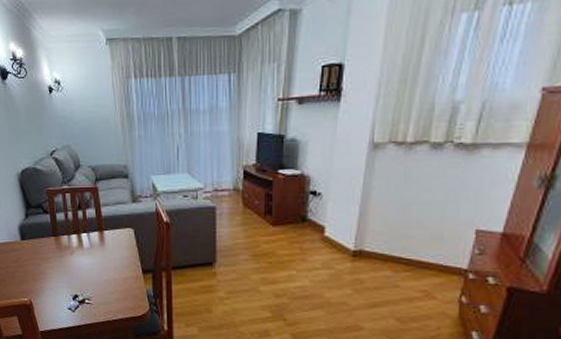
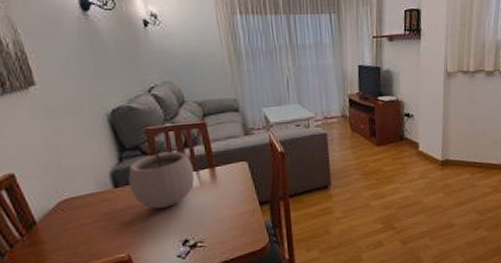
plant pot: none [32,200,86,263] -> present [128,140,195,209]

